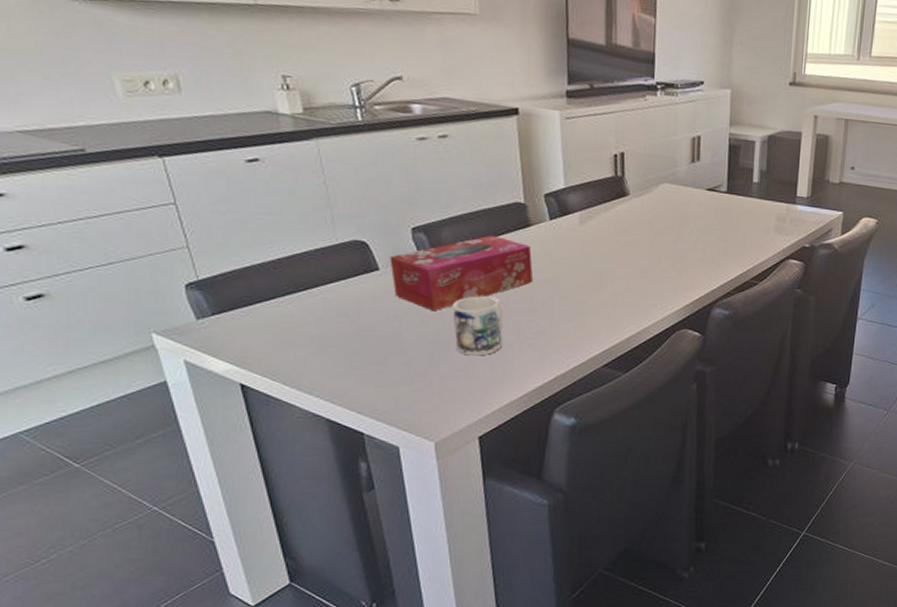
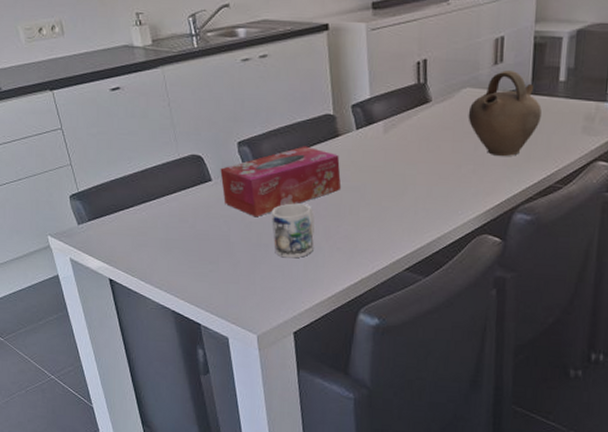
jug: none [666,169,737,253] -> present [468,71,542,157]

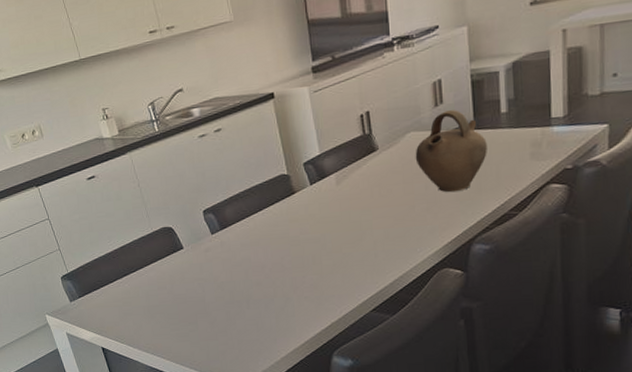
tissue box: present [220,146,342,218] -> none [190,206,303,277]
mug: present [271,203,315,258] -> none [240,259,283,312]

